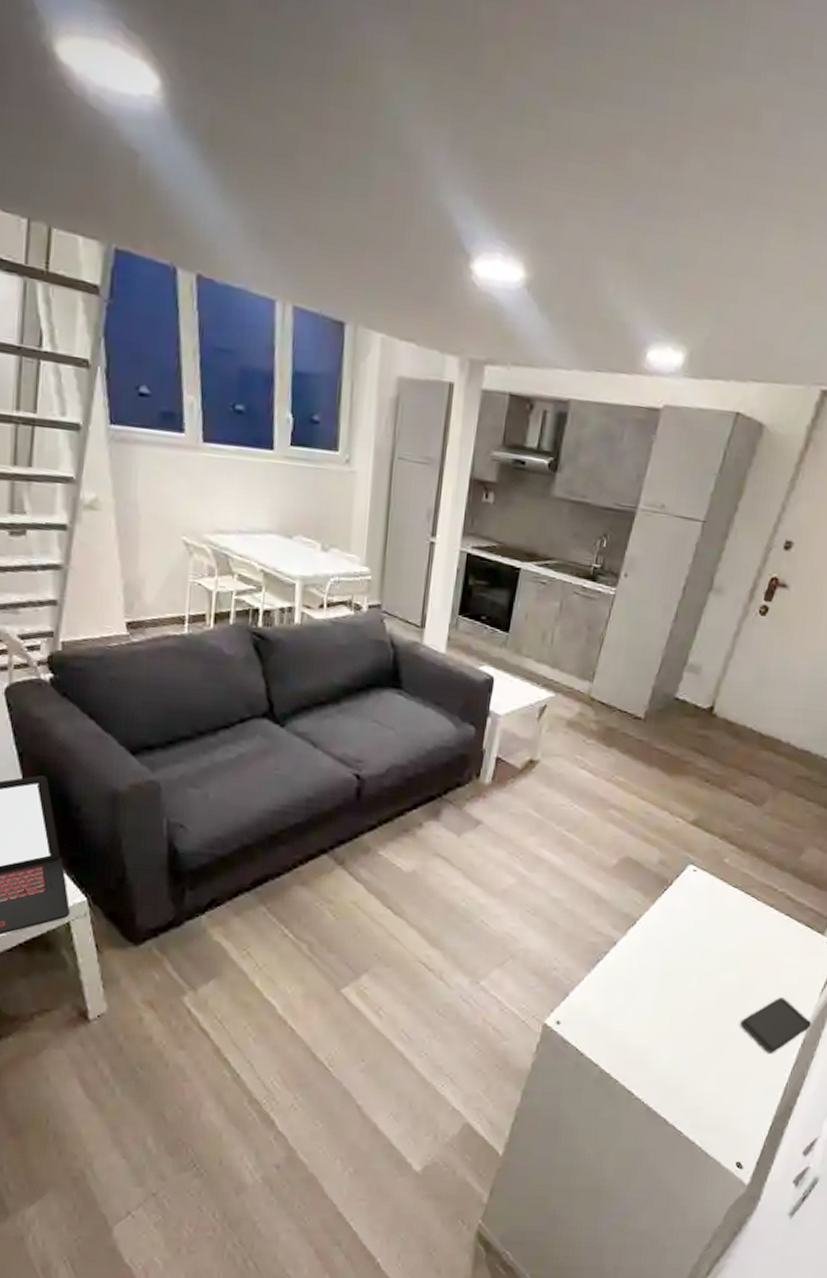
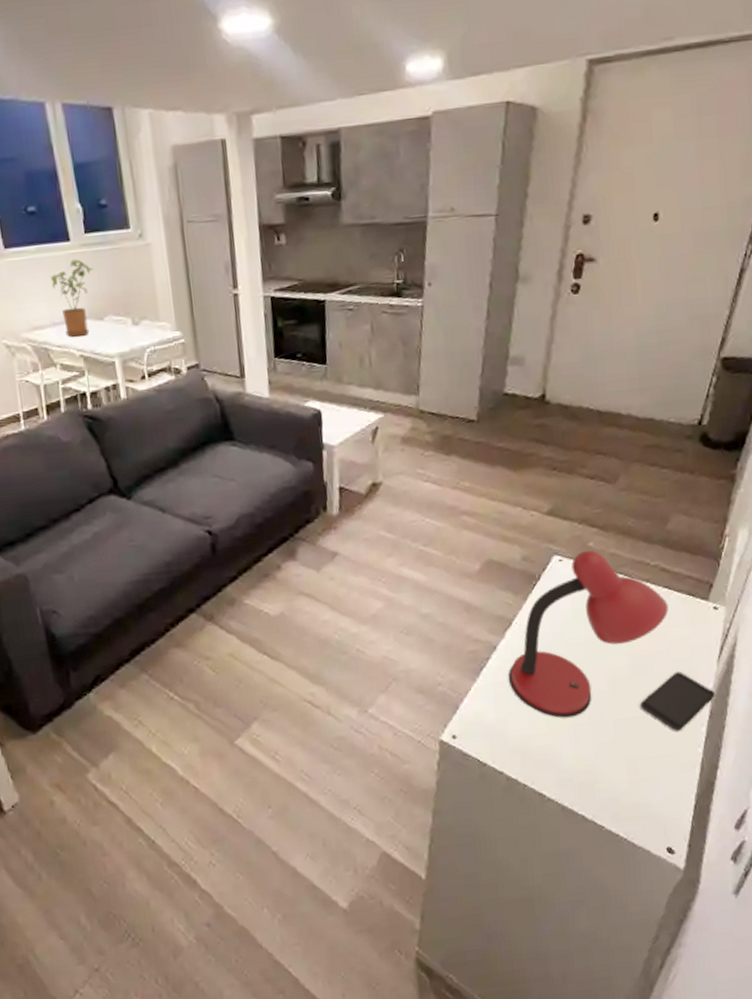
house plant: none [245,469,292,551] -> present [51,259,94,337]
desk lamp: none [622,865,786,1023] -> present [509,550,669,718]

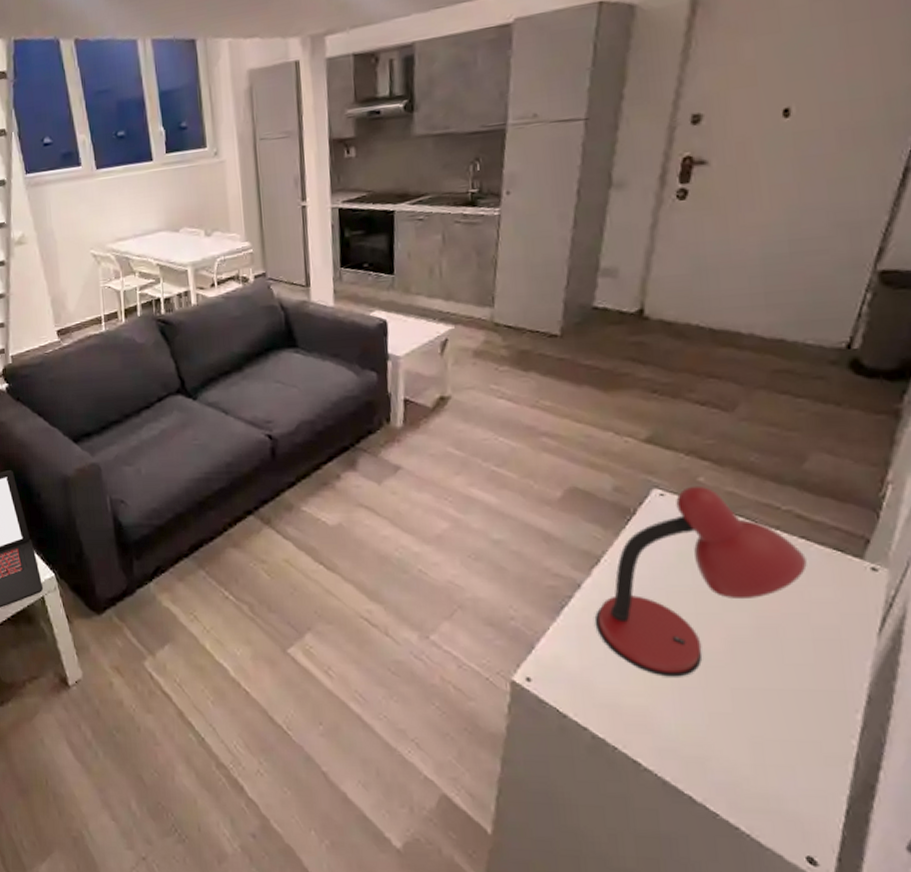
house plant: present [51,259,94,337] -> none [134,177,172,247]
mobile phone: present [640,672,716,731] -> none [768,641,876,714]

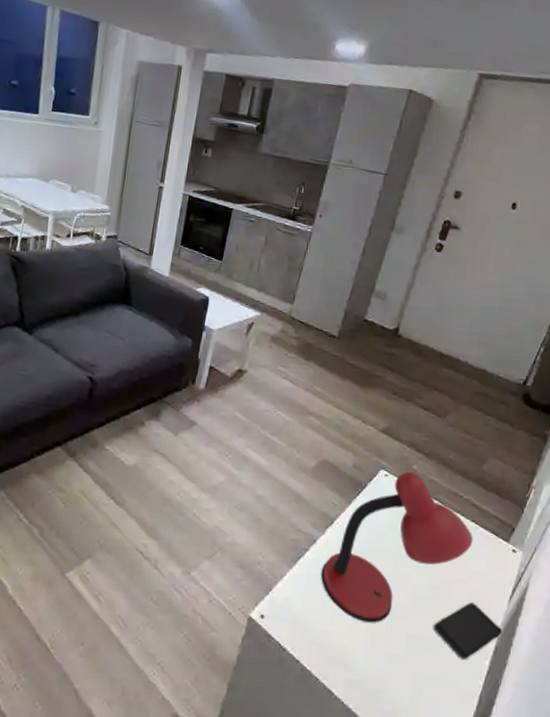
mobile phone: none [768,641,876,714] -> present [434,602,503,659]

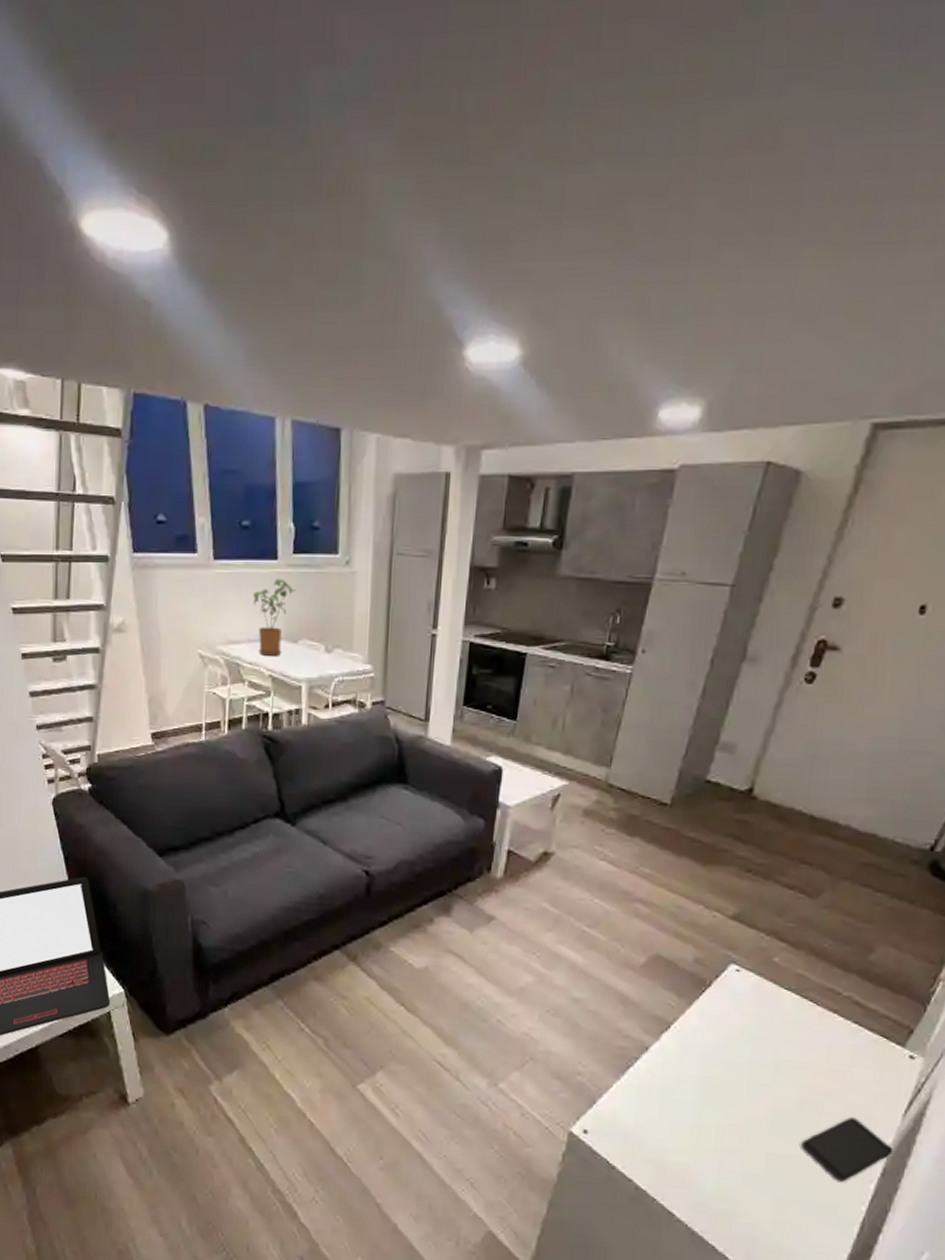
house plant: none [14,129,51,191] -> present [253,578,296,656]
desk lamp: present [321,471,473,623] -> none [656,965,855,1140]

